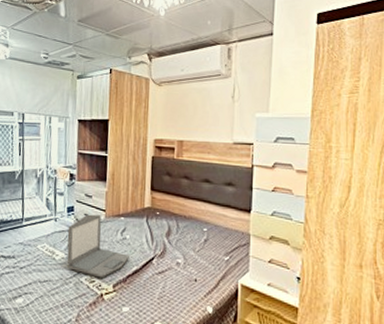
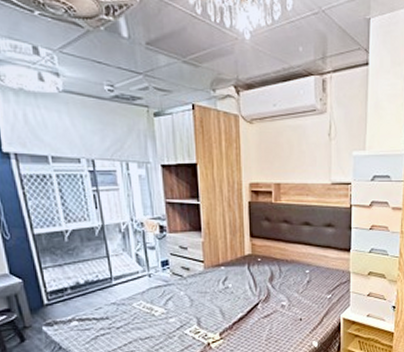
laptop: present [66,214,130,278] -> none [164,266,234,329]

